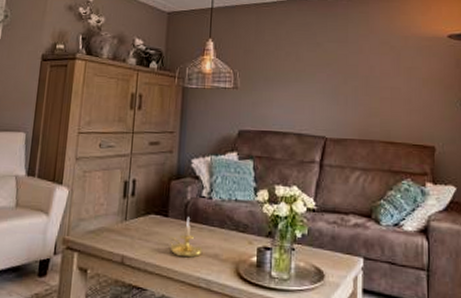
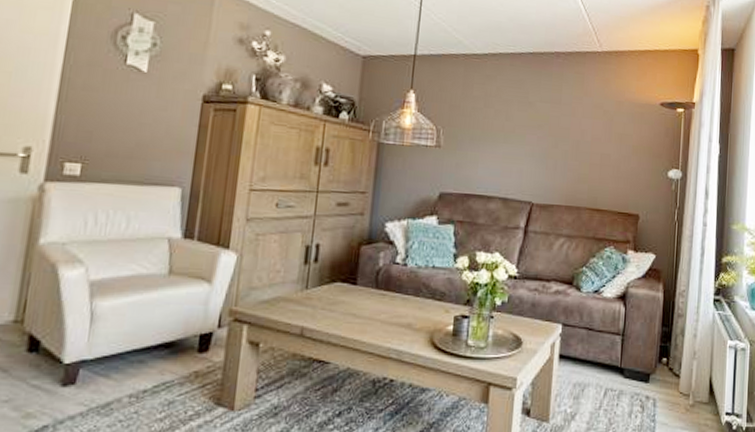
candle holder: present [169,217,203,258] -> none [357,285,395,328]

